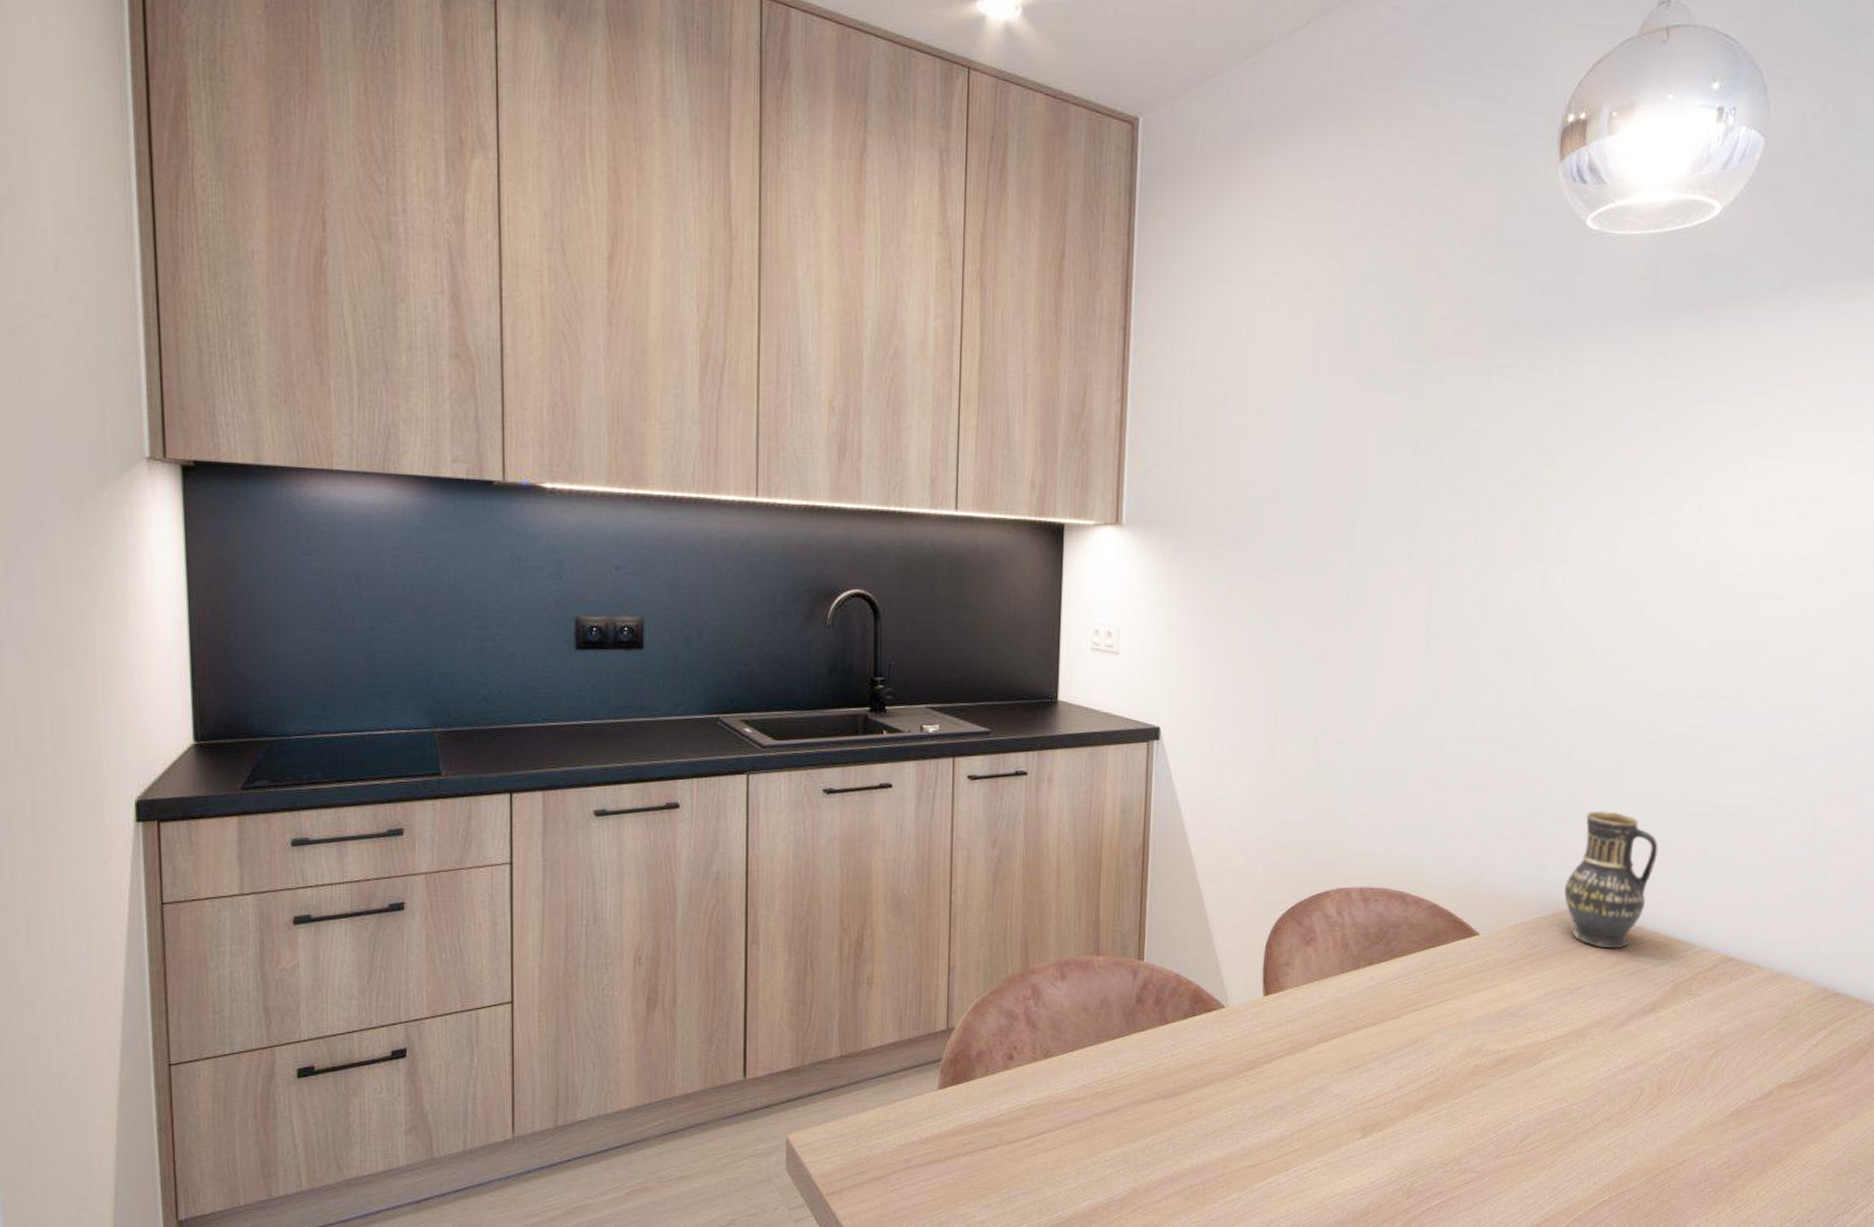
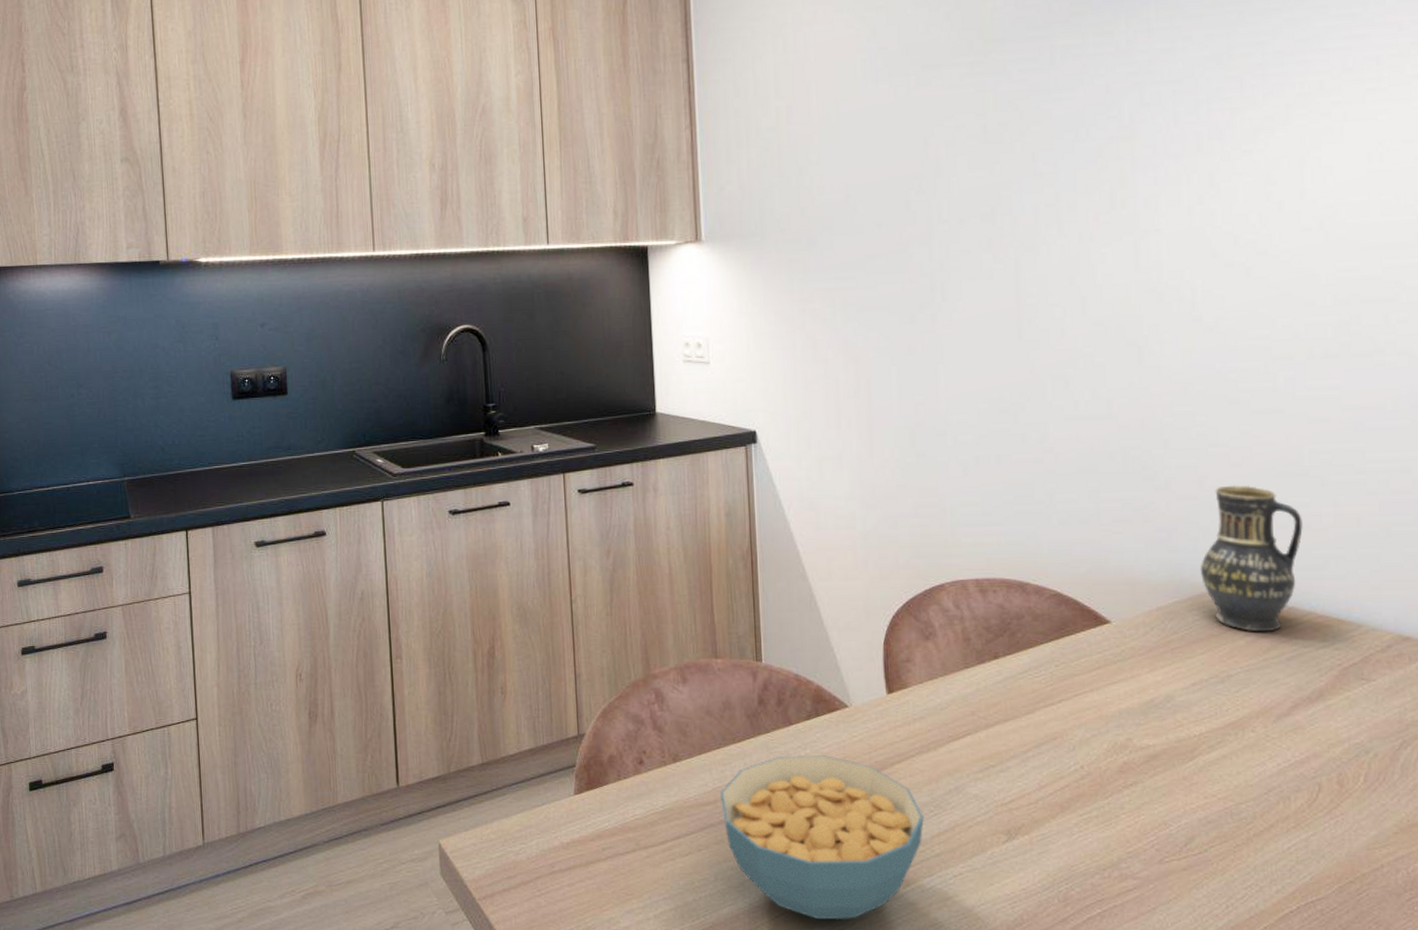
cereal bowl: none [1089,1054,1287,1213] -> present [720,755,924,920]

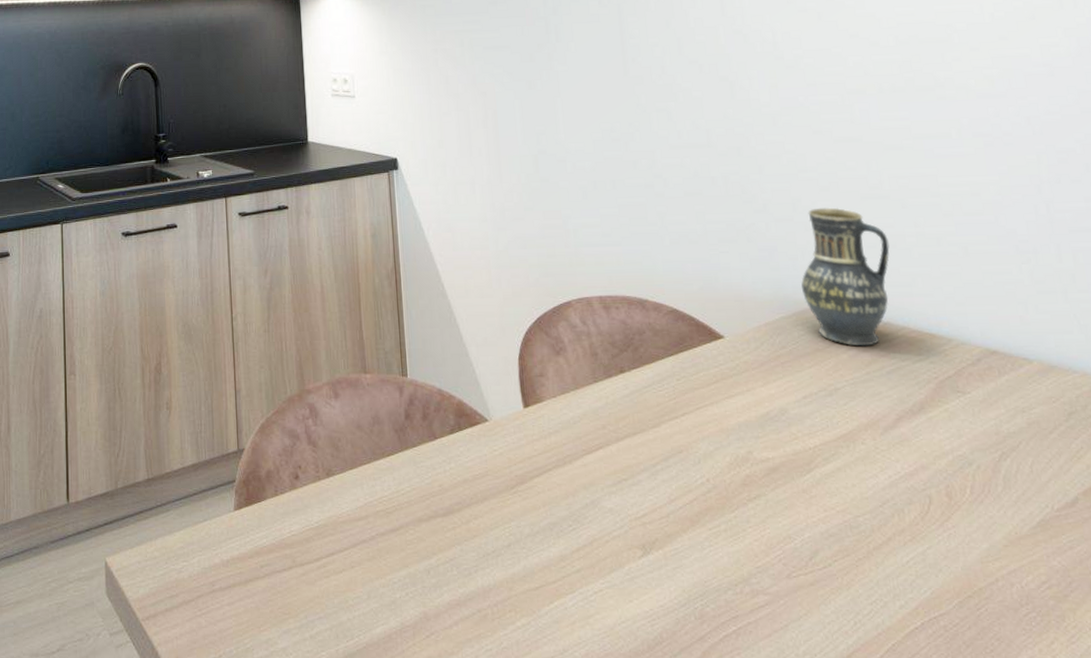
cereal bowl: present [720,755,924,920] -> none [371,469,564,640]

